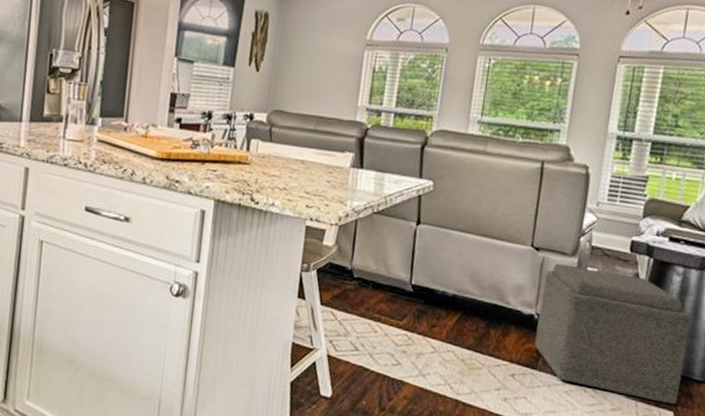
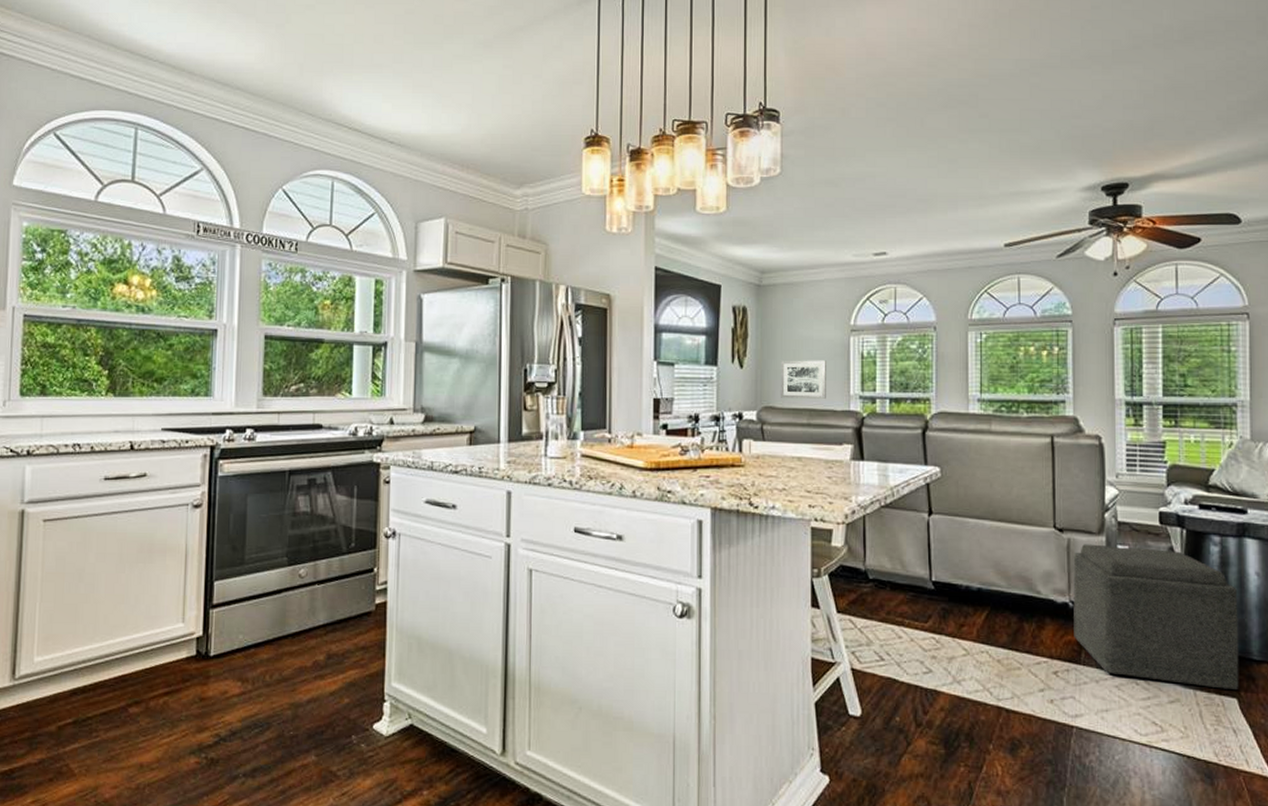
wall art: none [292,68,339,108] -> present [781,360,826,399]

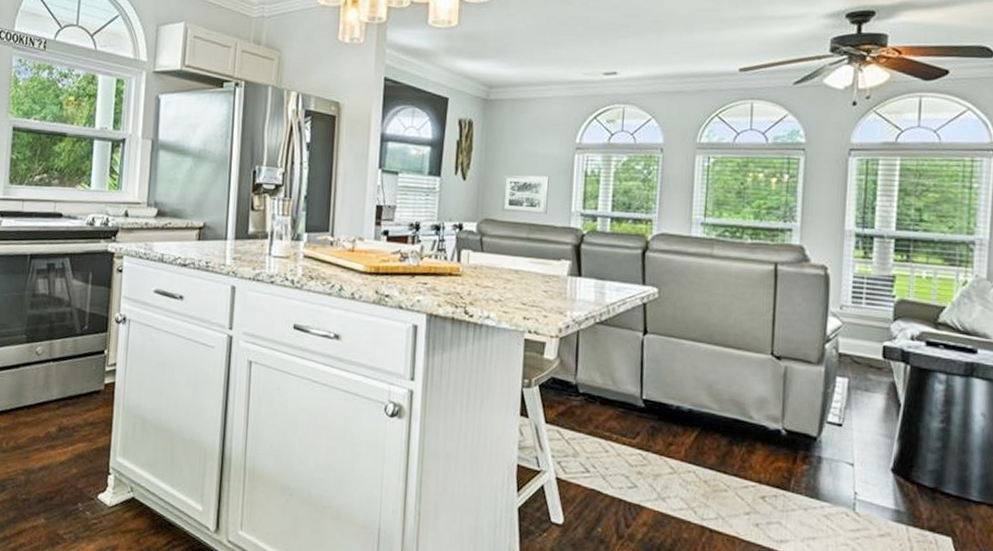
ottoman: present [1073,544,1239,691] -> none [784,373,961,530]

